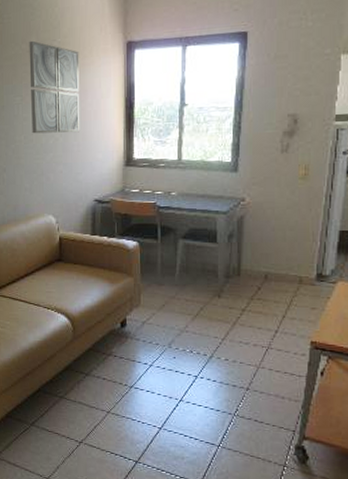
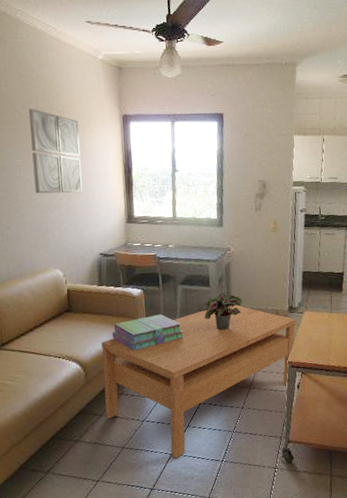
coffee table: none [91,266,326,434] -> present [101,305,297,459]
stack of books: none [102,271,182,310] -> present [112,314,184,352]
potted plant: none [206,250,256,296] -> present [202,292,242,330]

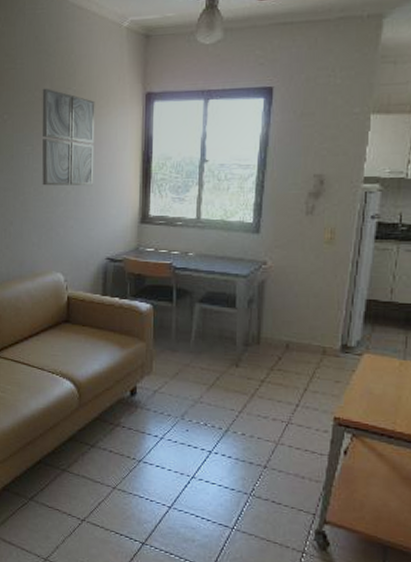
coffee table: present [101,305,297,459] -> none [98,334,351,514]
stack of books: present [112,314,184,352] -> none [112,336,197,377]
potted plant: present [202,292,242,330] -> none [223,317,277,365]

